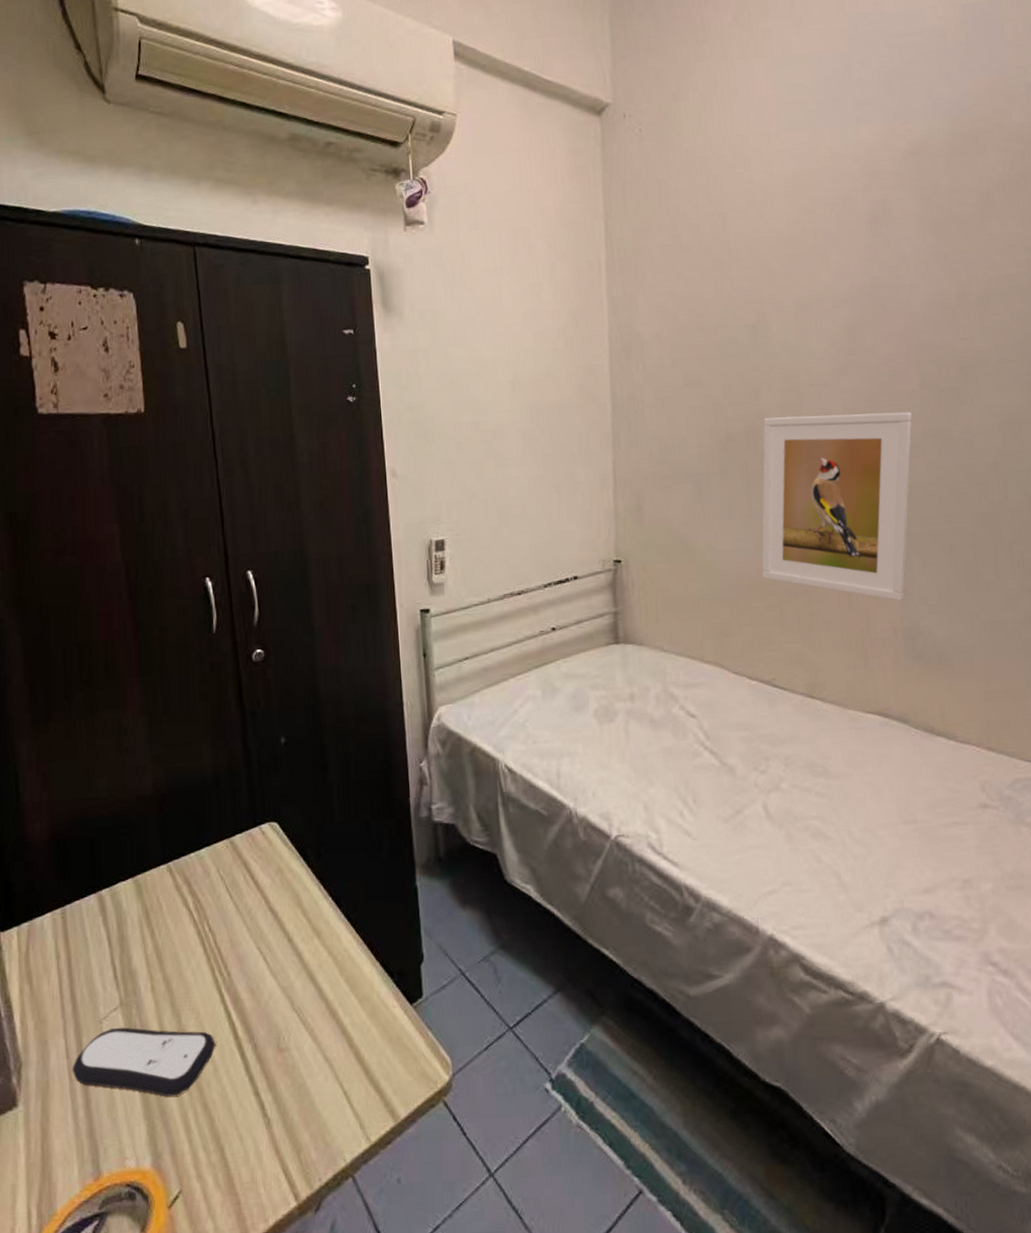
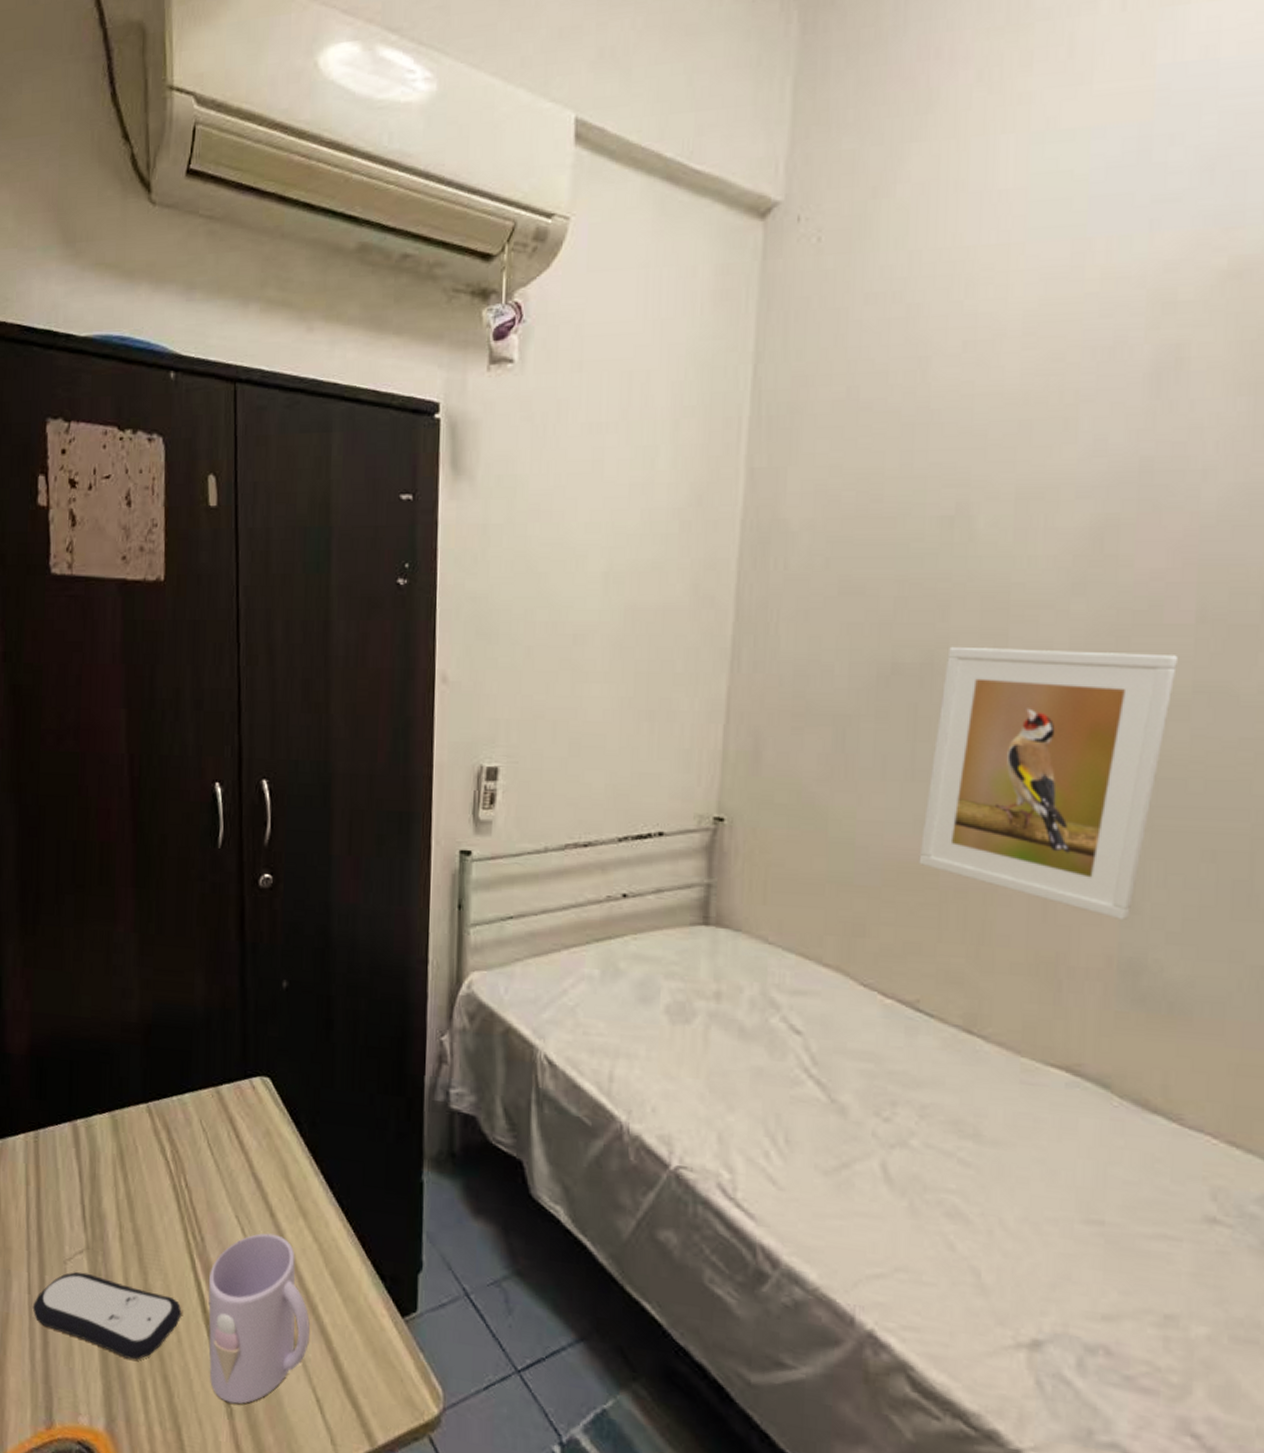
mug: none [237,956,333,1114] -> present [208,1233,310,1405]

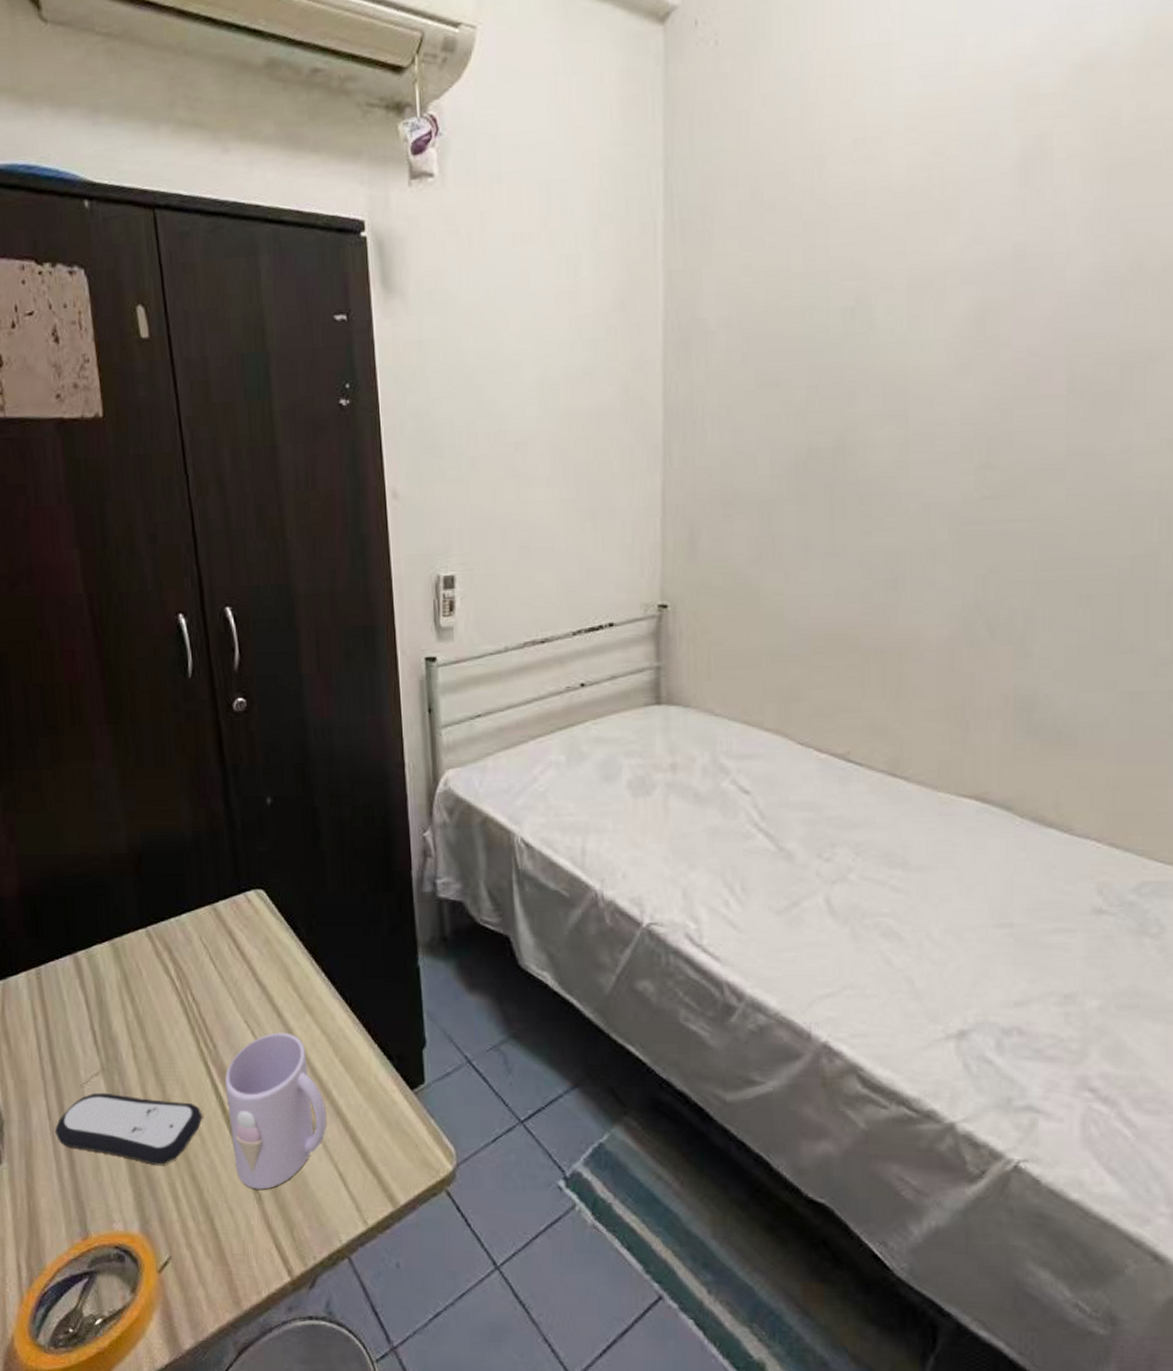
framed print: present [918,646,1178,920] -> none [842,423,1052,663]

